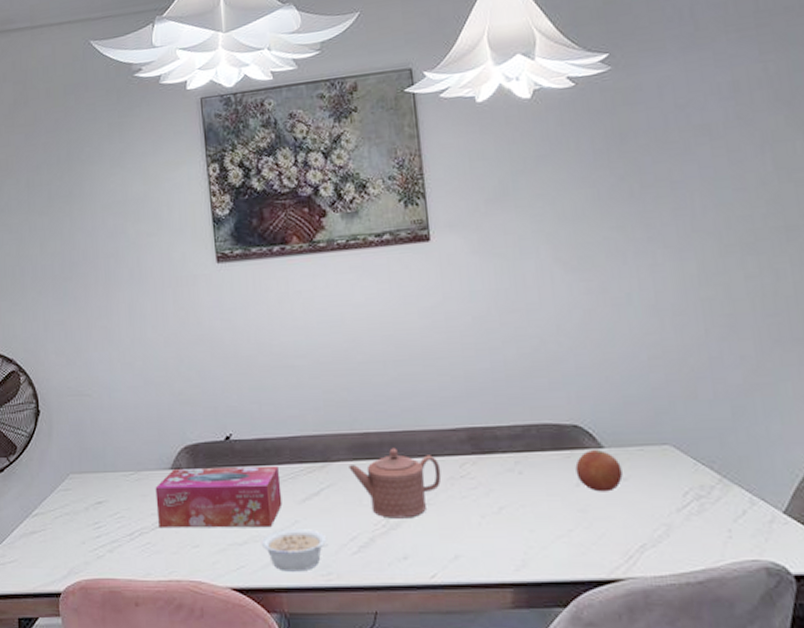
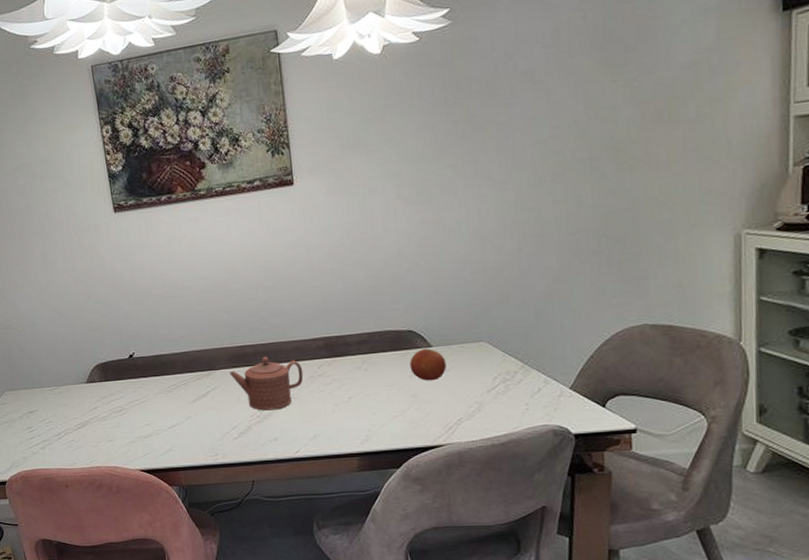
tissue box: present [155,465,282,529] -> none [75,375,178,429]
legume: present [260,529,328,572] -> none [161,422,215,455]

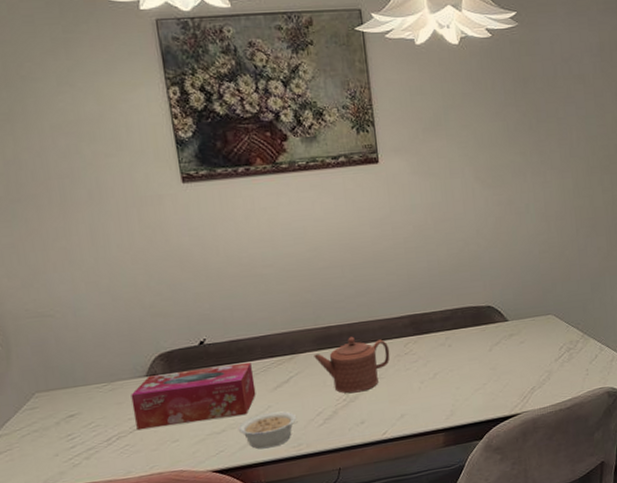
tissue box: none [75,375,178,429] -> present [131,362,256,431]
legume: none [161,422,215,455] -> present [237,411,298,449]
fruit: present [409,349,447,381] -> none [489,323,521,354]

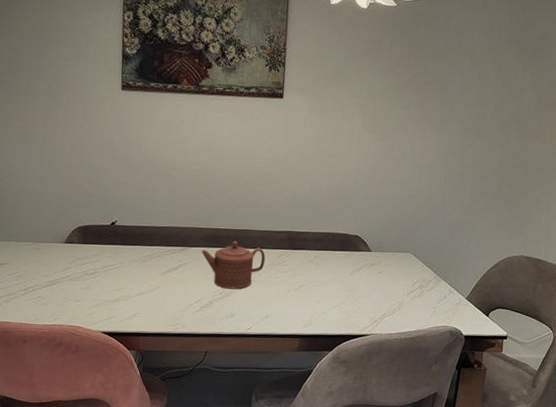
tissue box: present [131,362,256,431] -> none [49,243,150,289]
legume: present [237,411,298,449] -> none [129,292,179,322]

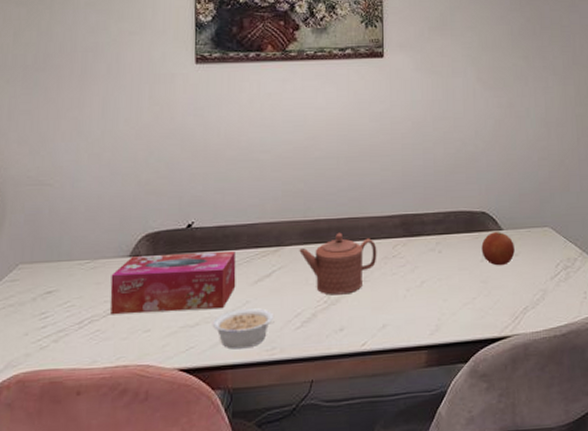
tissue box: none [49,243,150,289] -> present [110,250,236,315]
legume: none [129,292,179,322] -> present [212,308,274,349]
fruit: none [352,253,380,280] -> present [481,232,515,266]

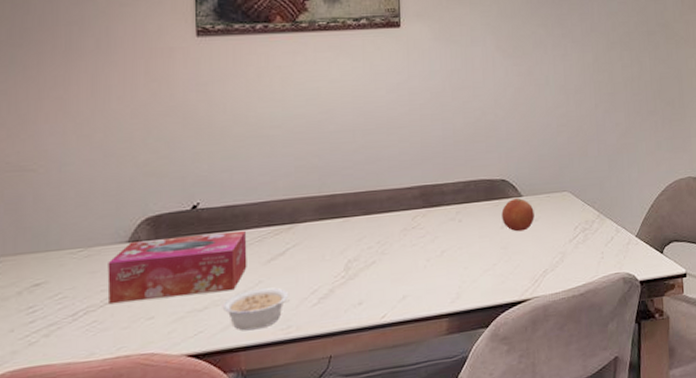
teapot: present [299,232,377,295] -> none [314,206,396,270]

